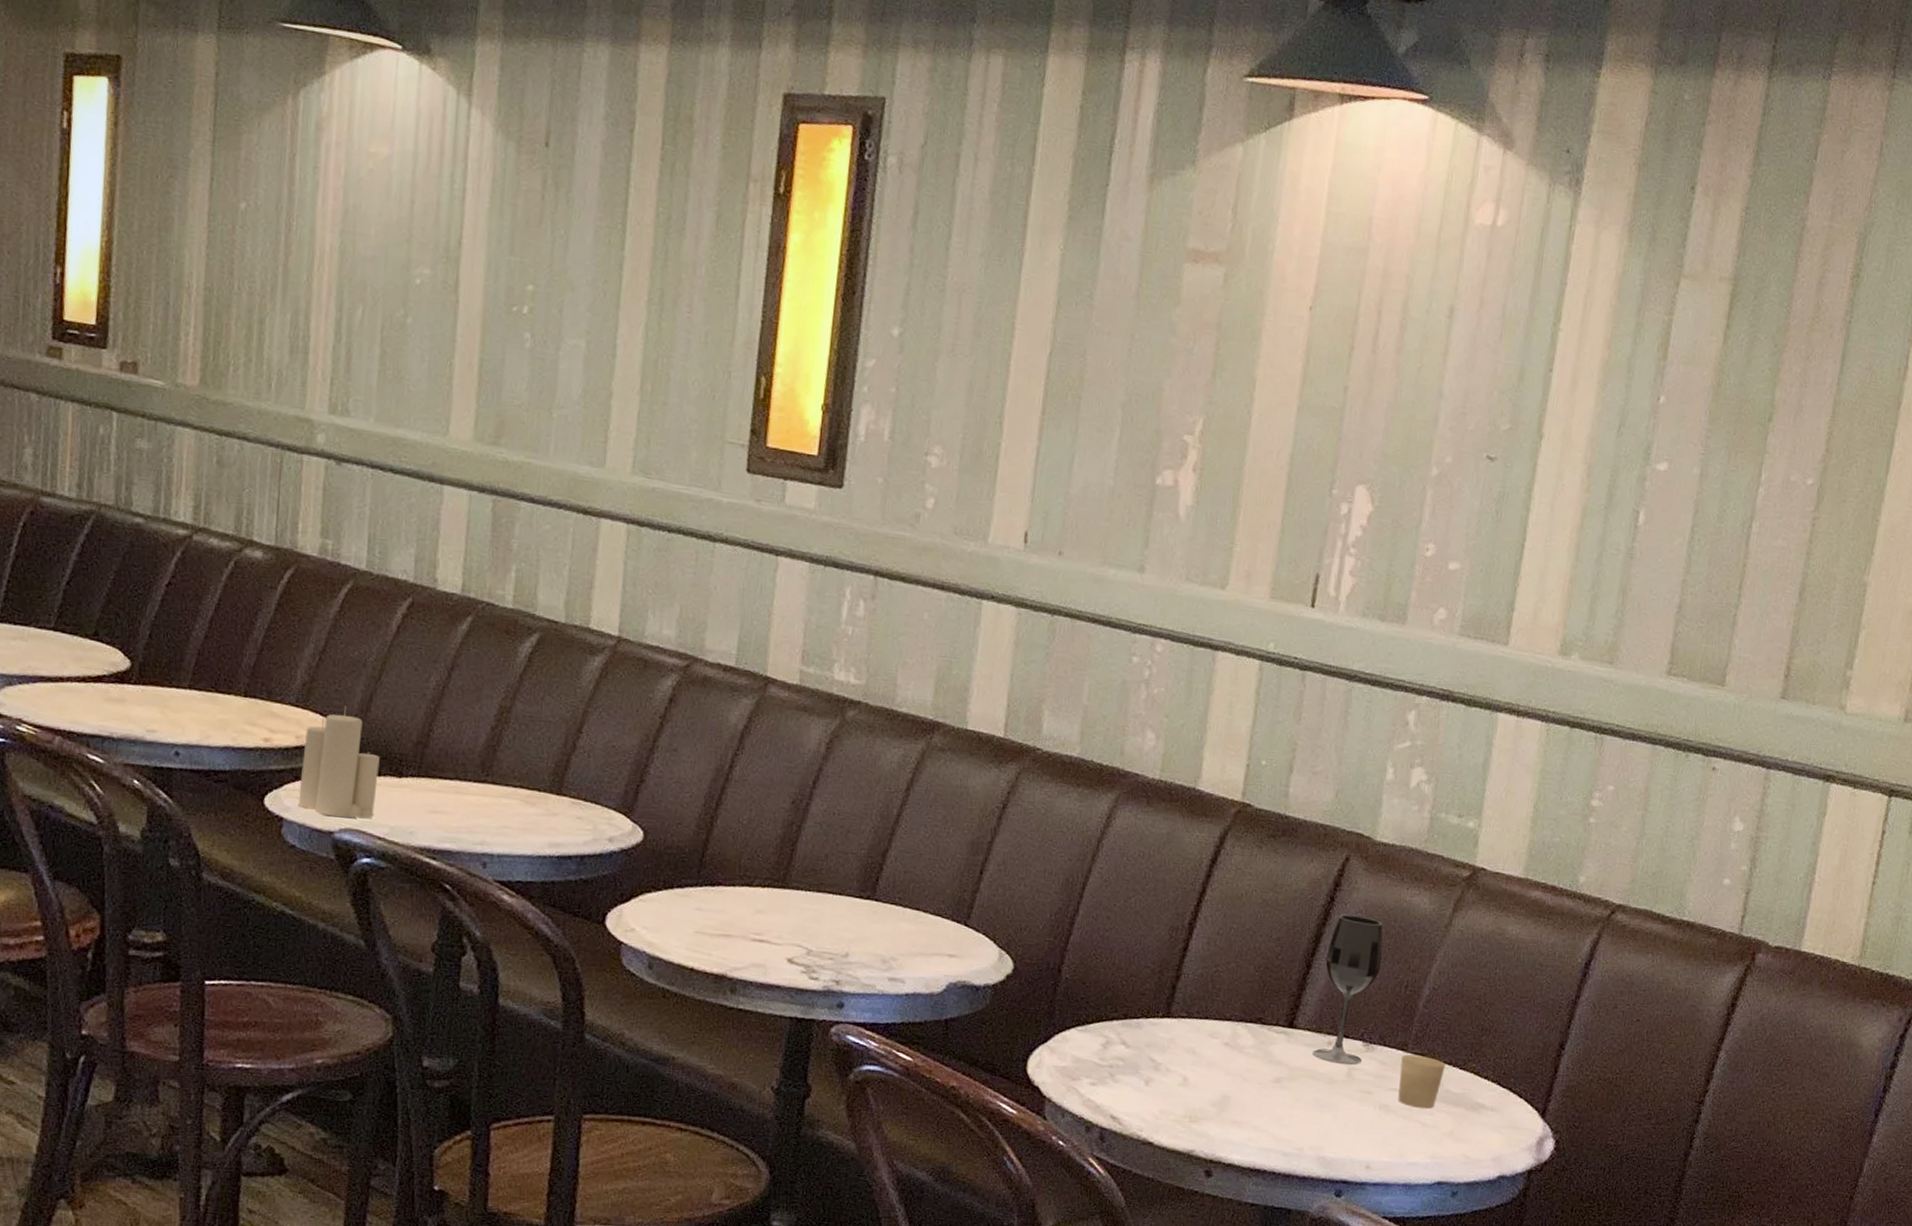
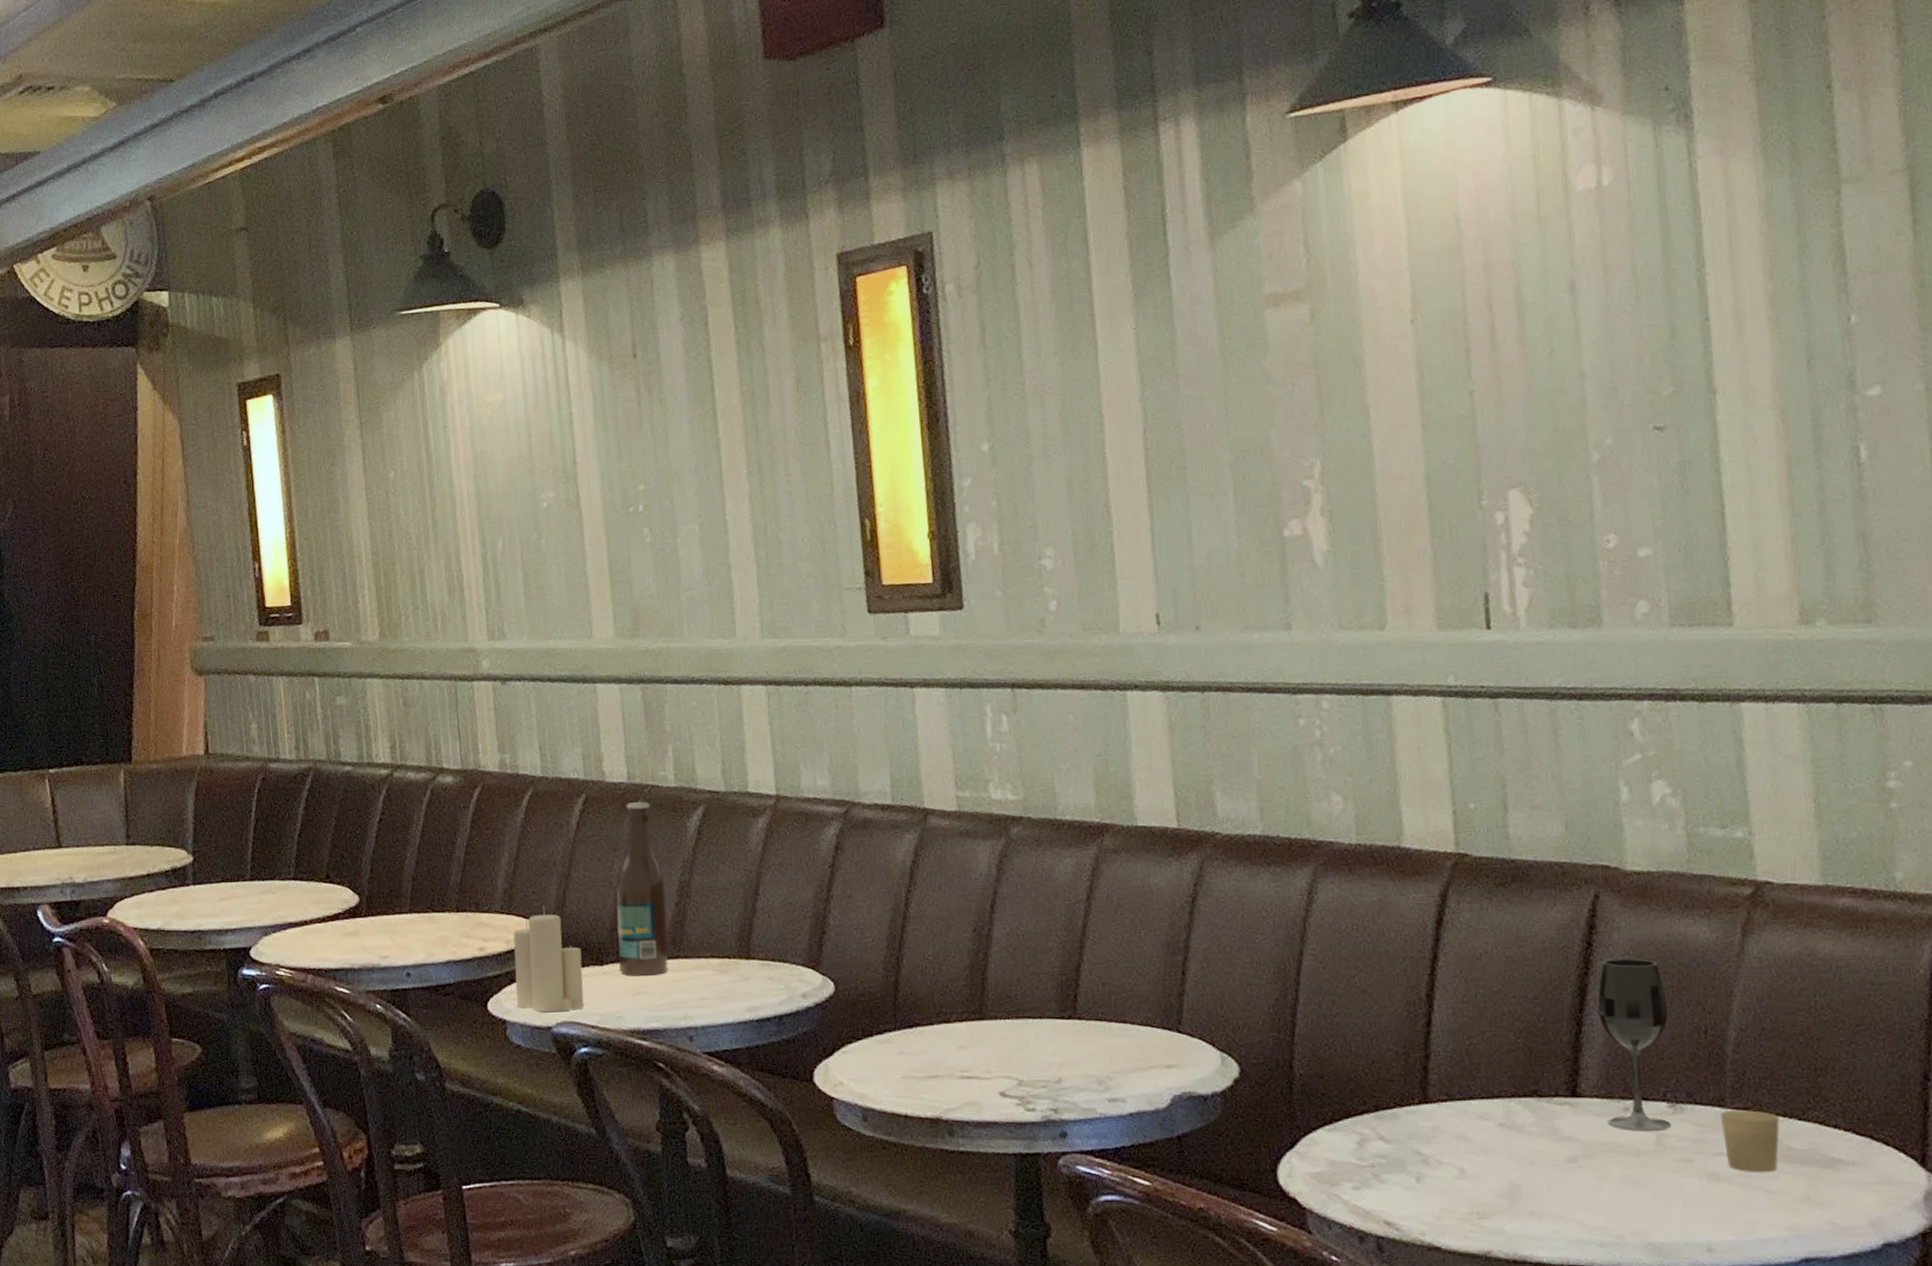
beer bottle: none [419,616,484,797] -> present [616,802,669,977]

